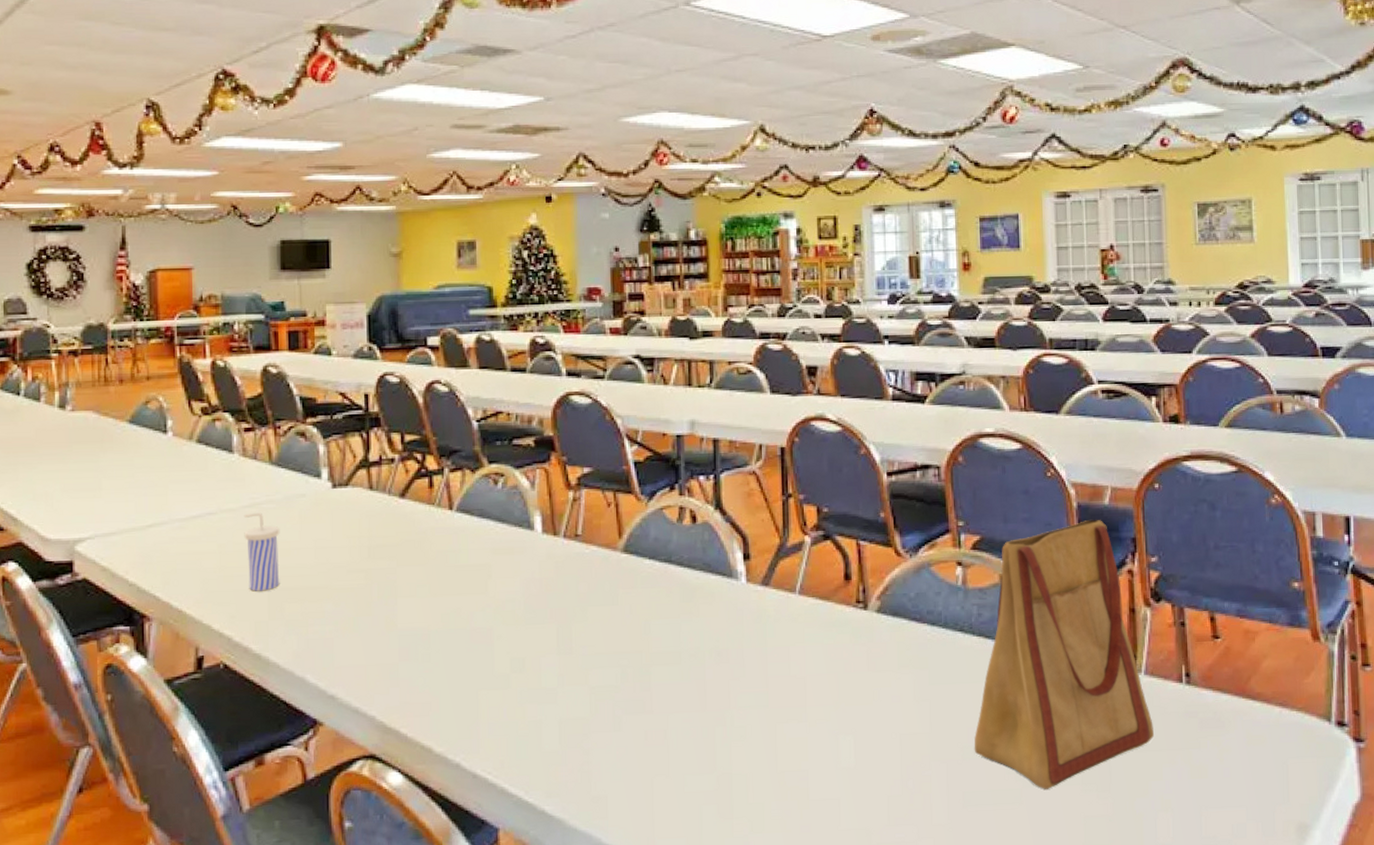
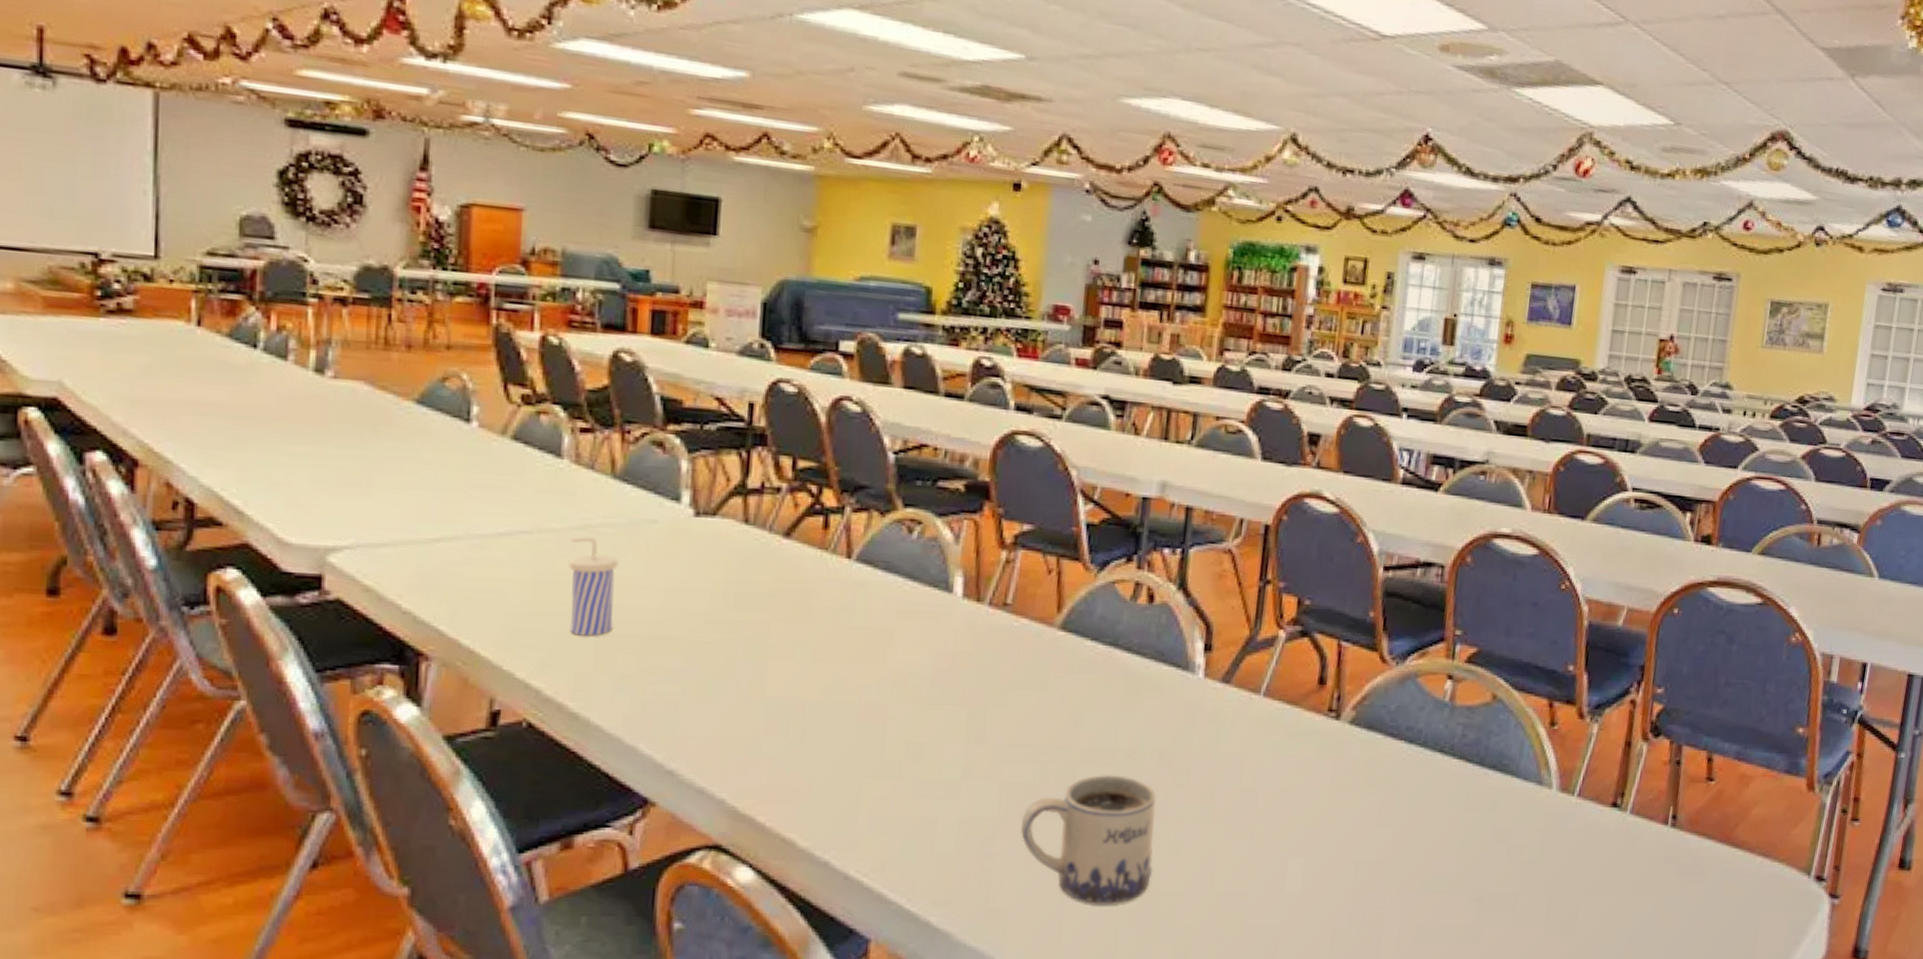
mug: none [609,673,725,787] -> present [1021,775,1157,904]
shopping bag: present [974,519,1154,789] -> none [1435,641,1630,929]

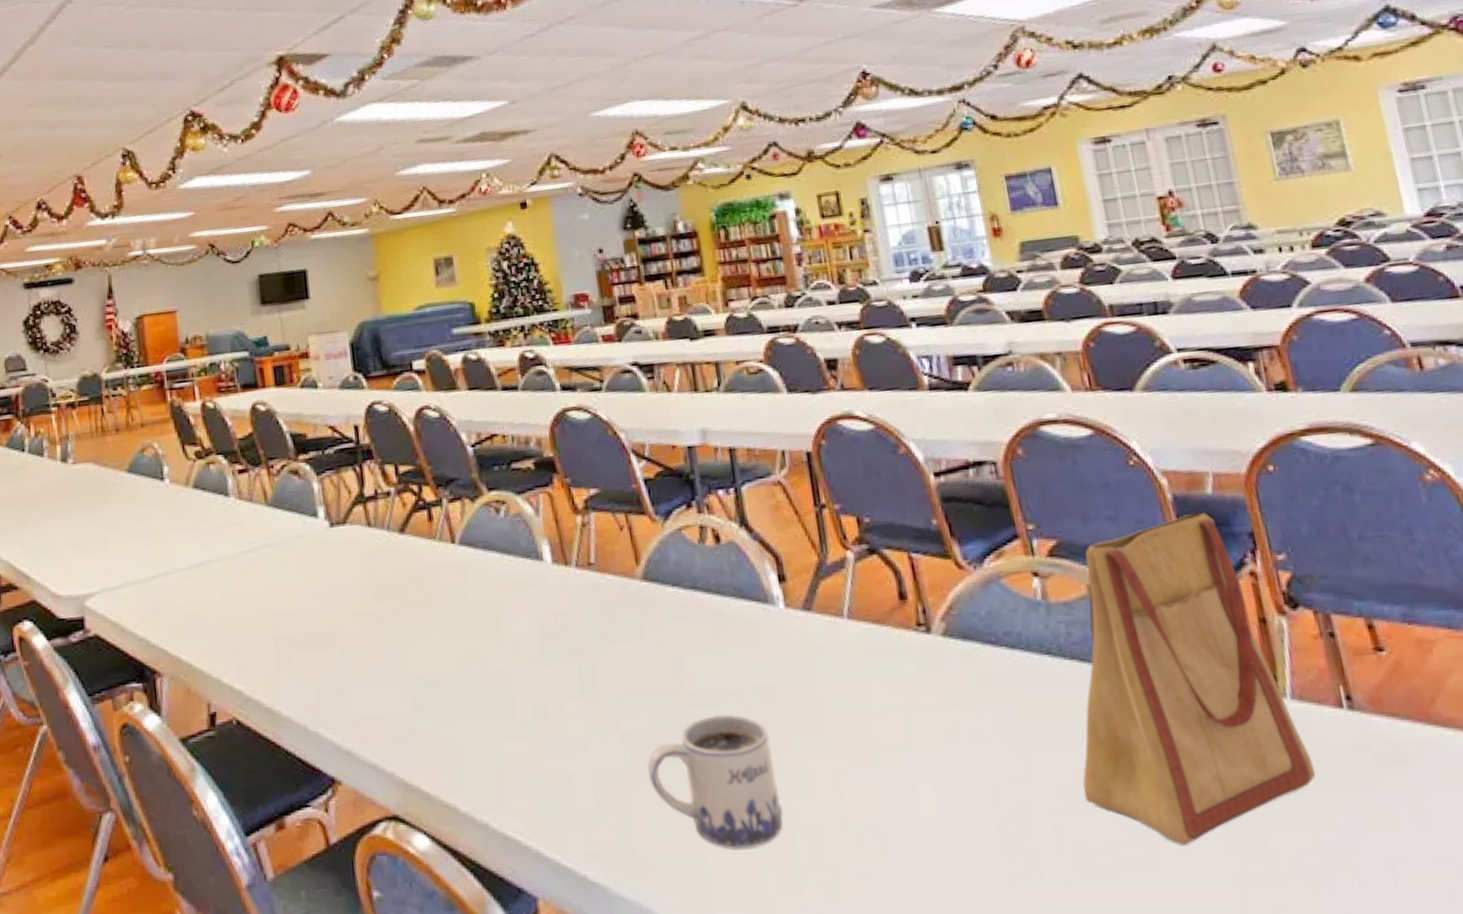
beverage cup: present [568,536,619,636] -> none [244,557,286,641]
shopping bag: none [1435,641,1630,929] -> present [1082,512,1315,845]

